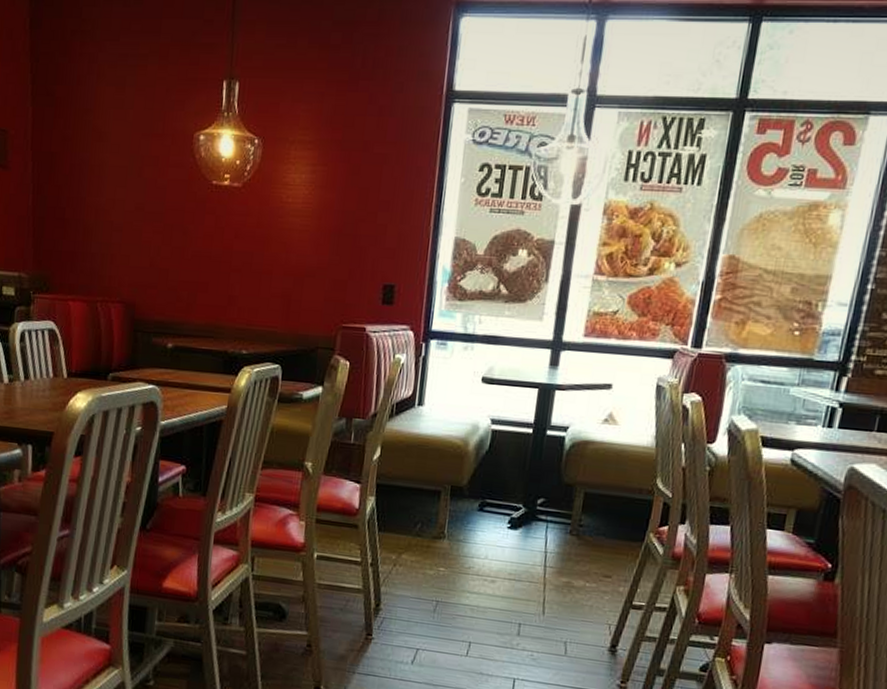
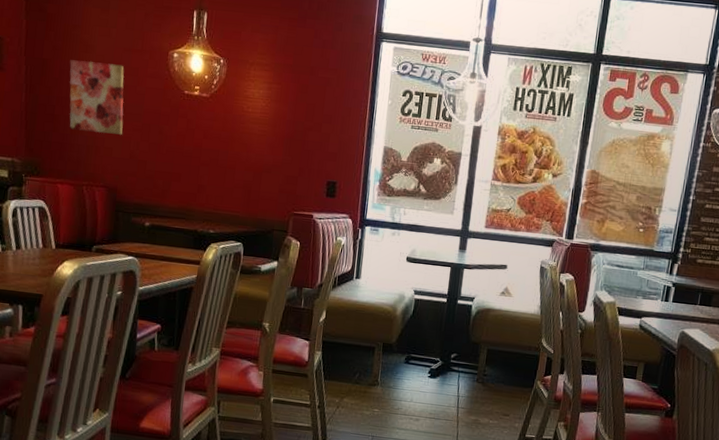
wall art: none [81,151,143,240] -> present [69,60,124,136]

